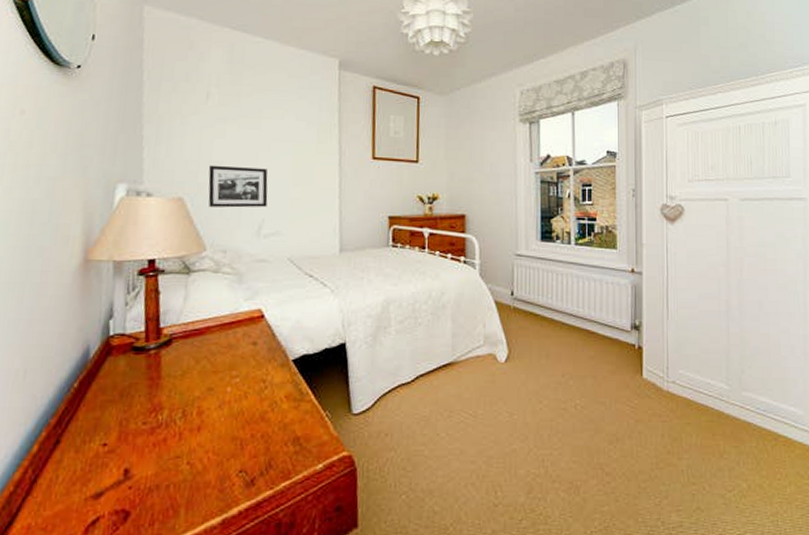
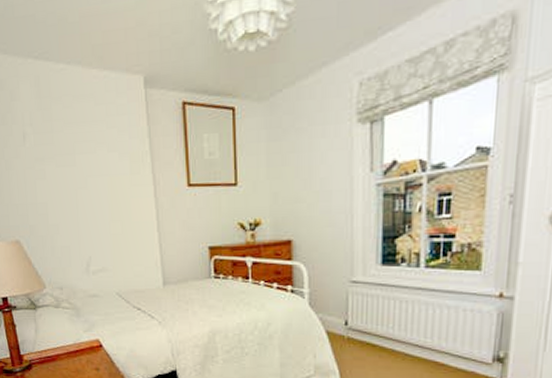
picture frame: present [208,165,268,208] -> none [37,206,92,247]

